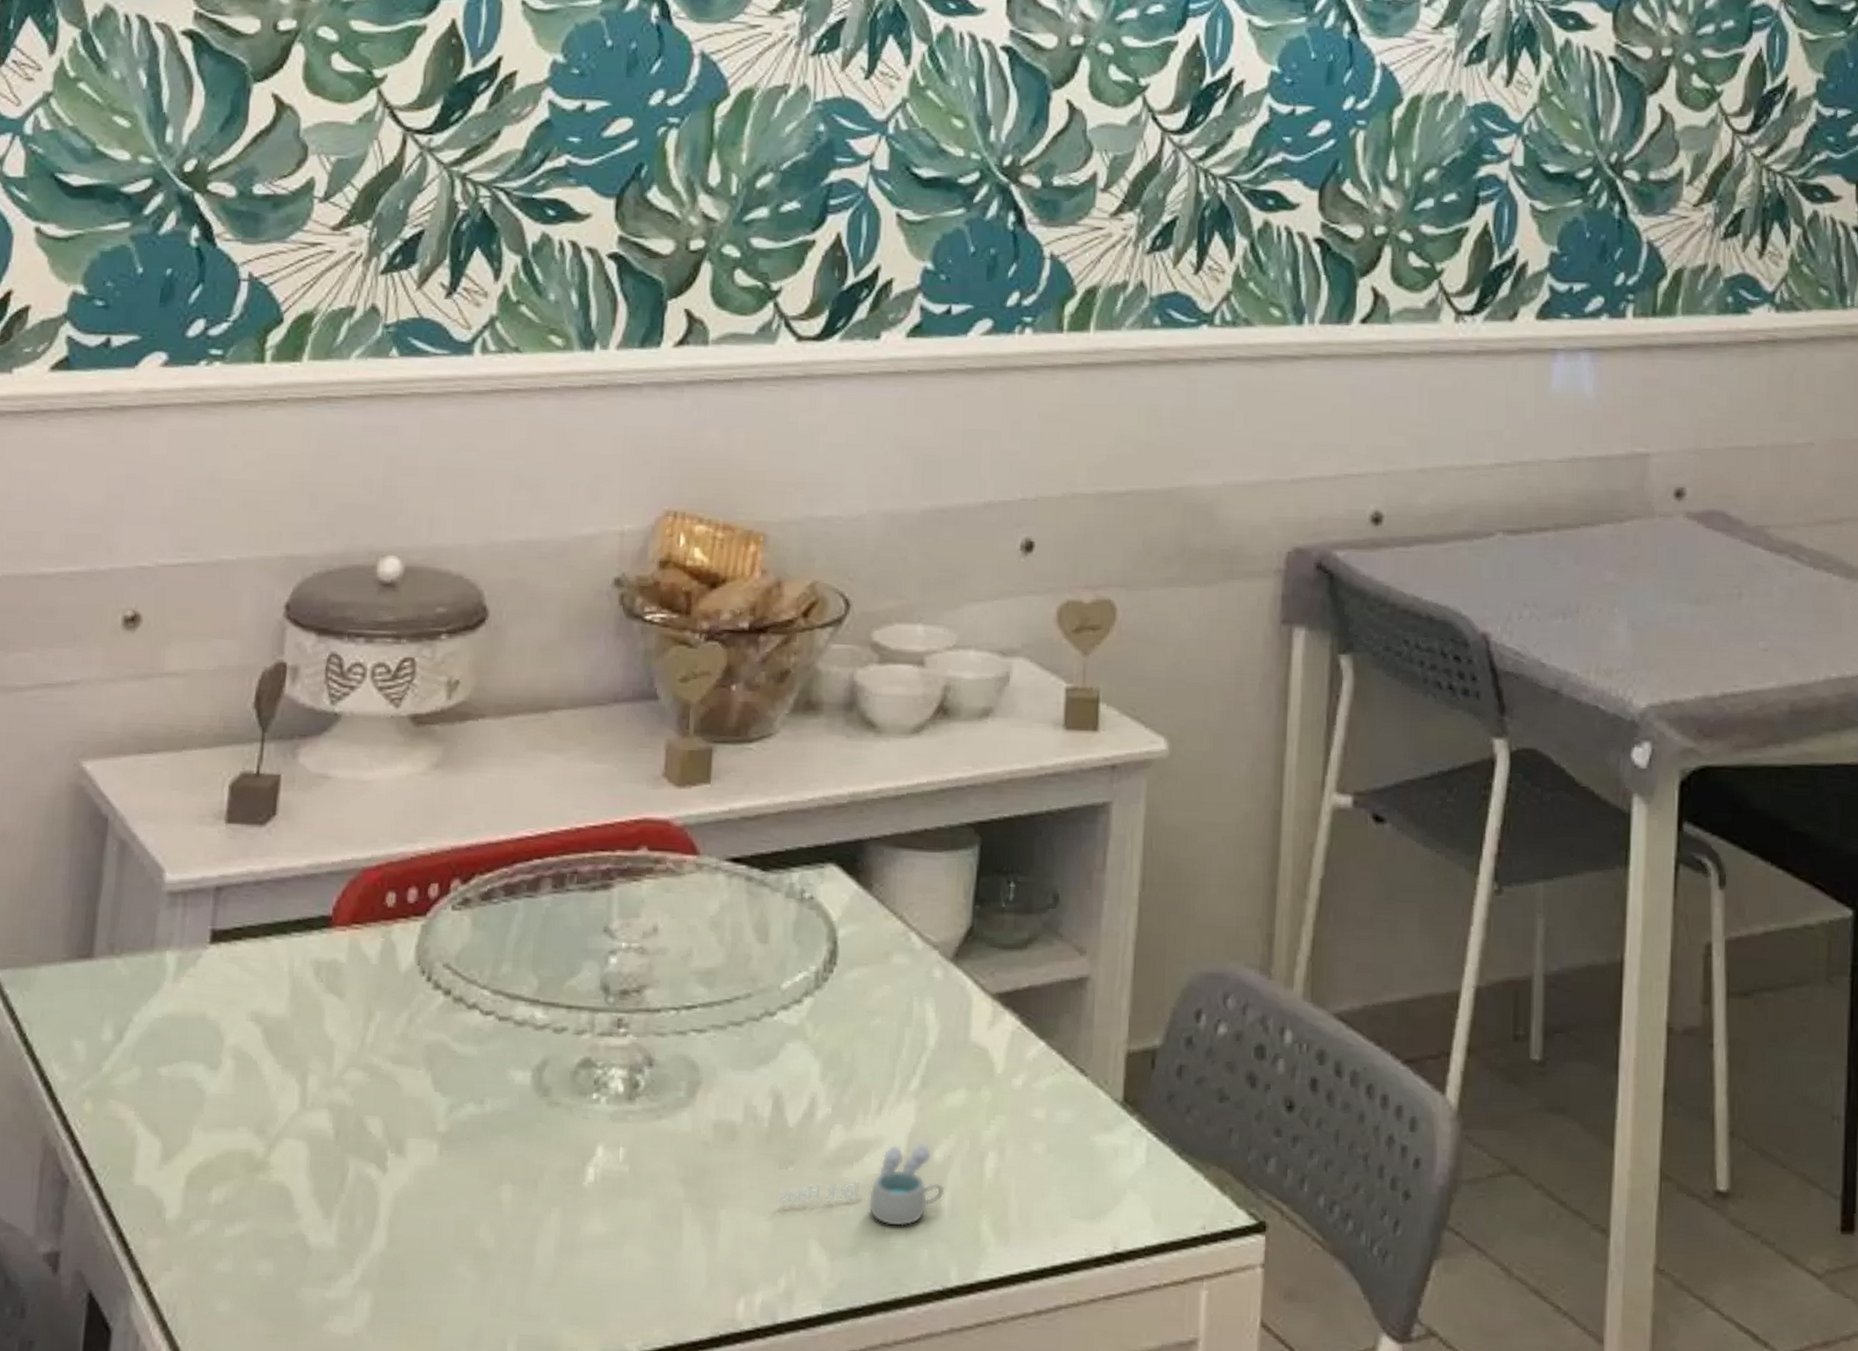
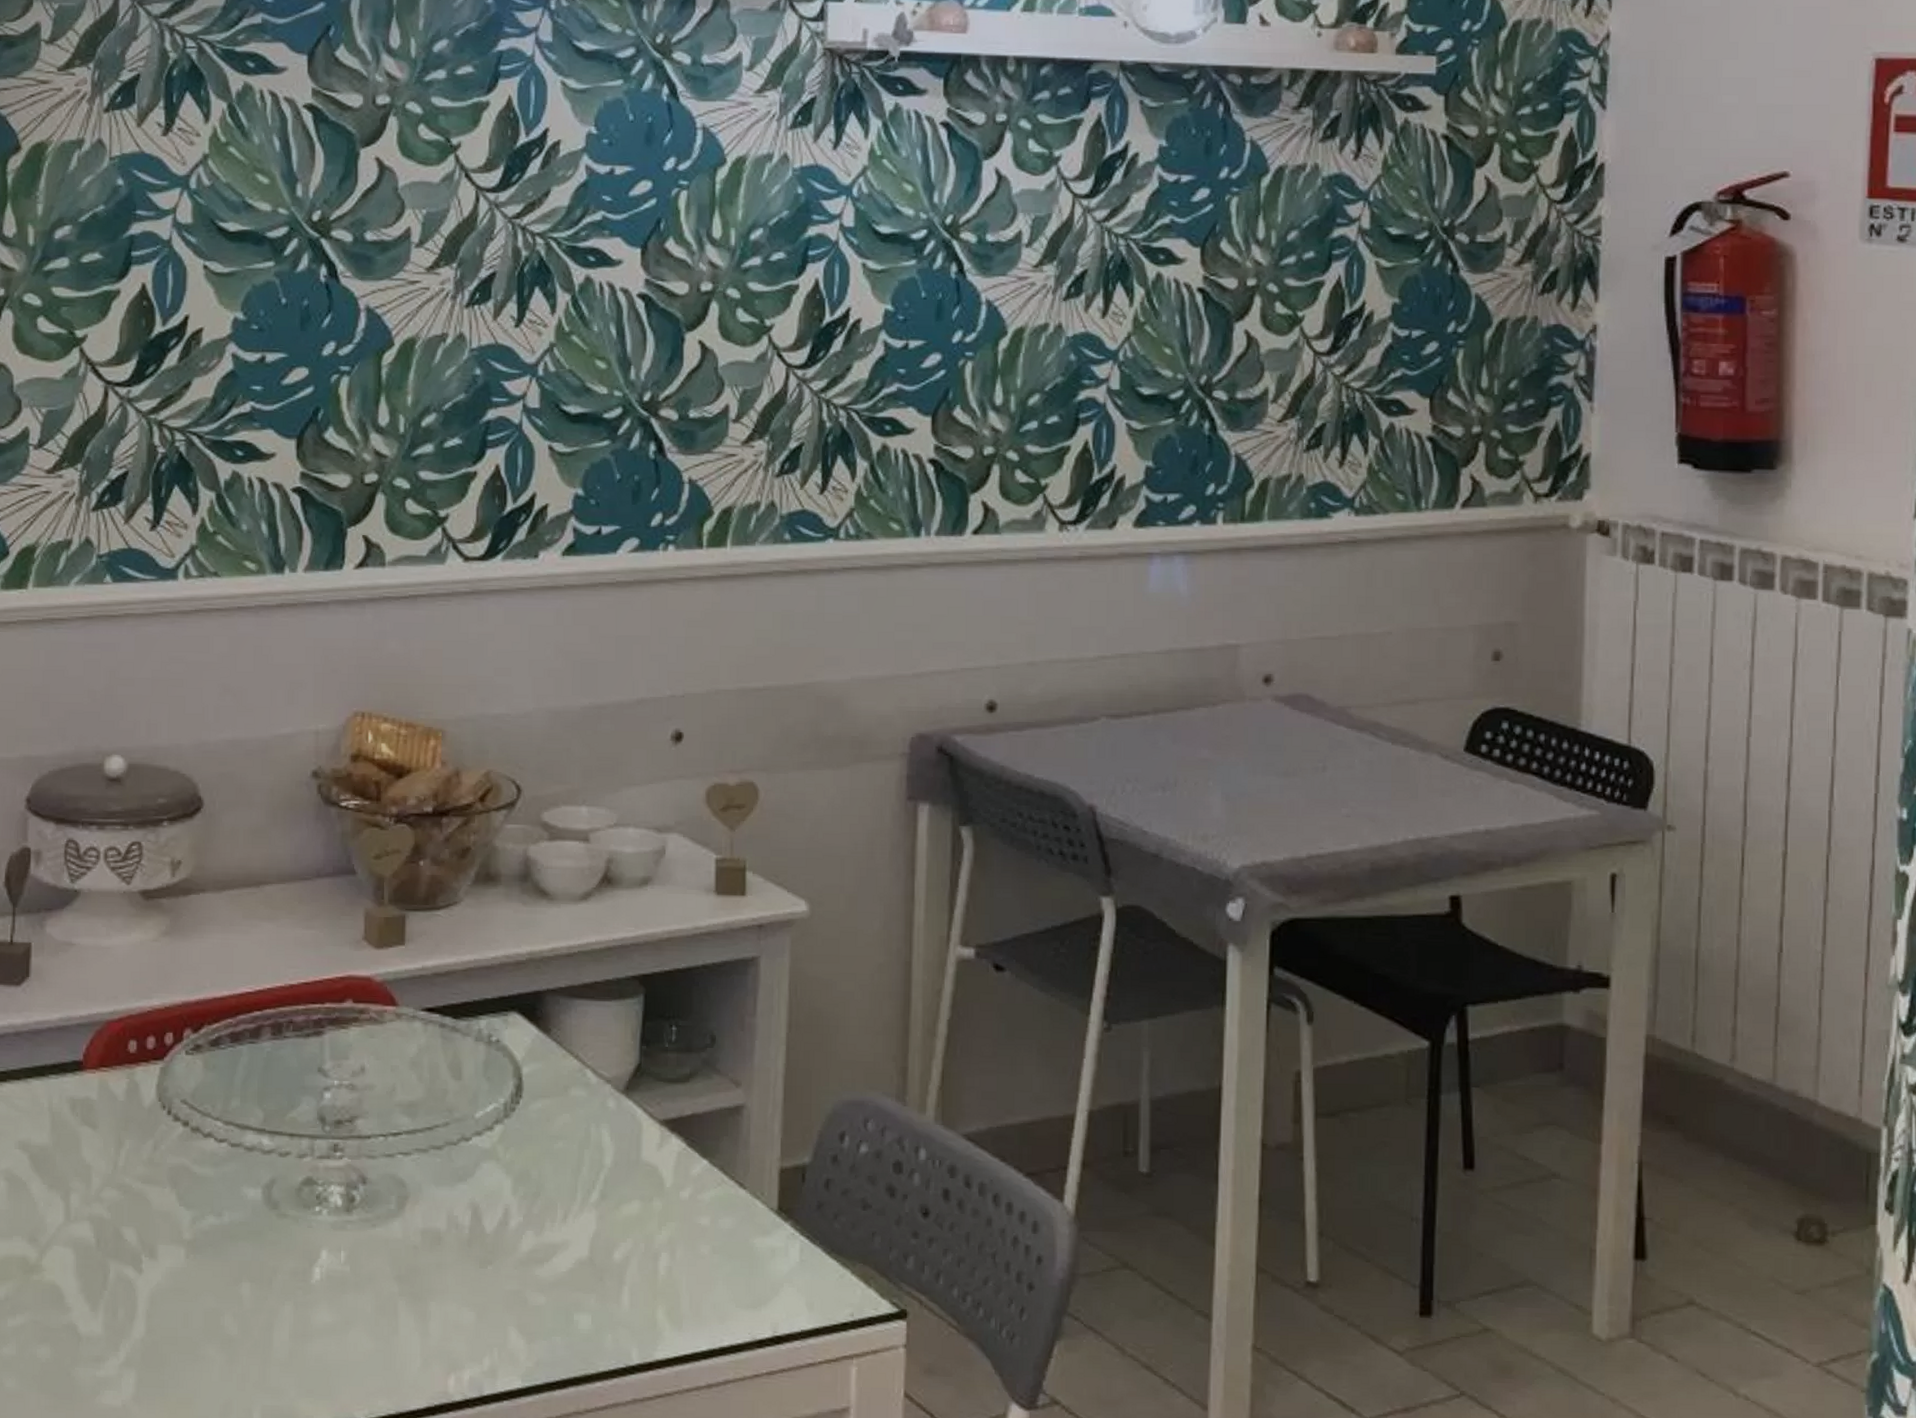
cup: present [778,1142,945,1227] -> none [480,1245,624,1316]

